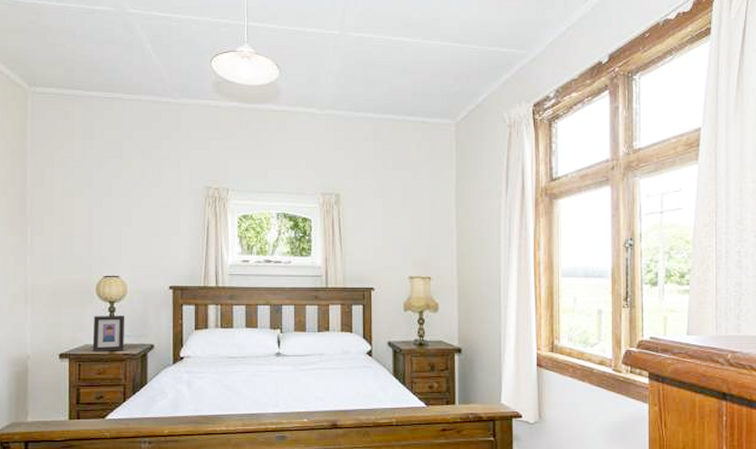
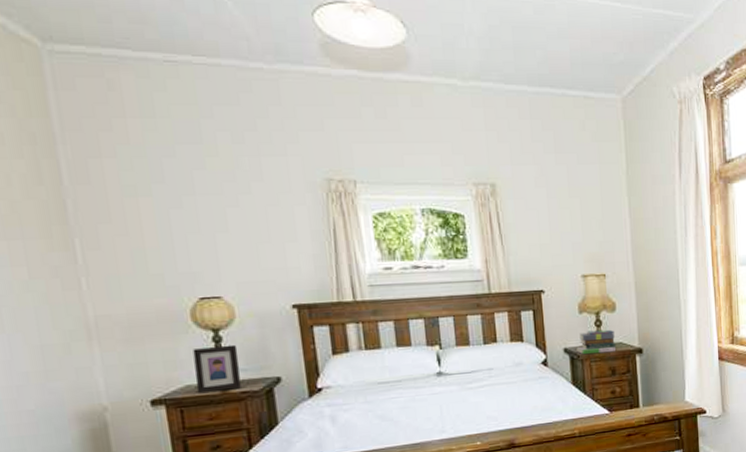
books: none [399,328,437,350] -> present [576,329,616,355]

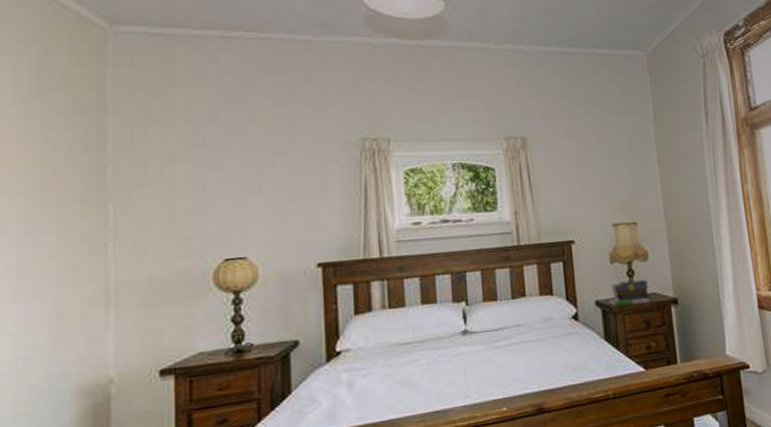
picture frame: present [193,344,241,394] -> none [209,307,257,362]

